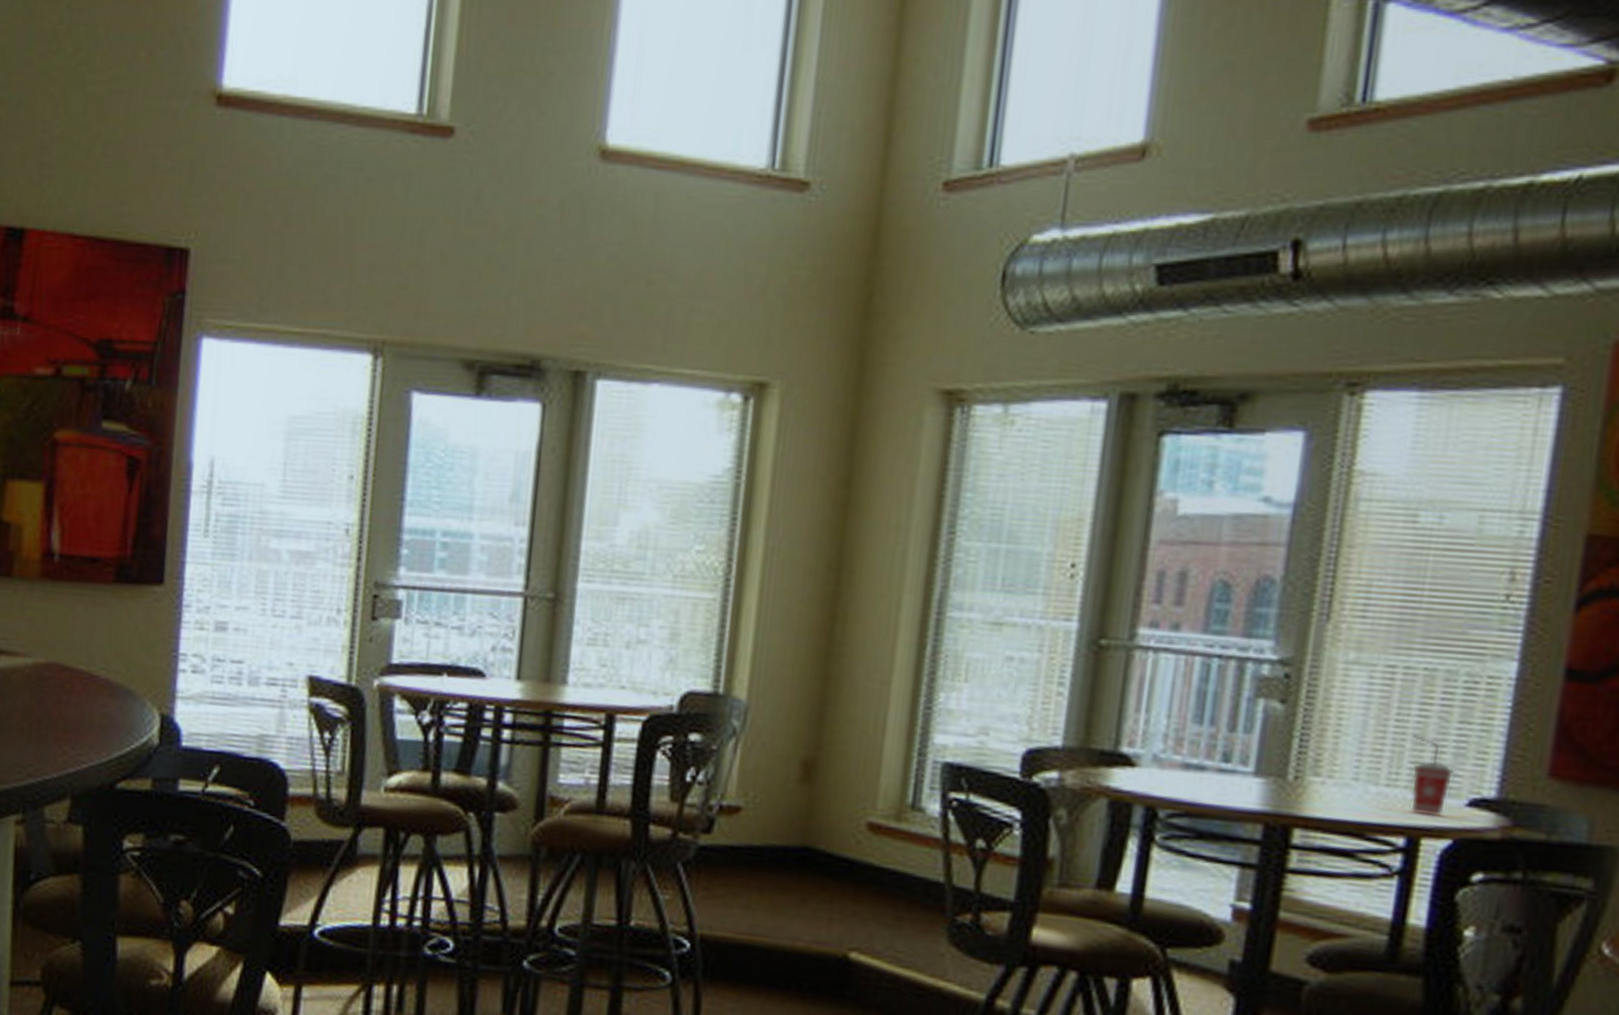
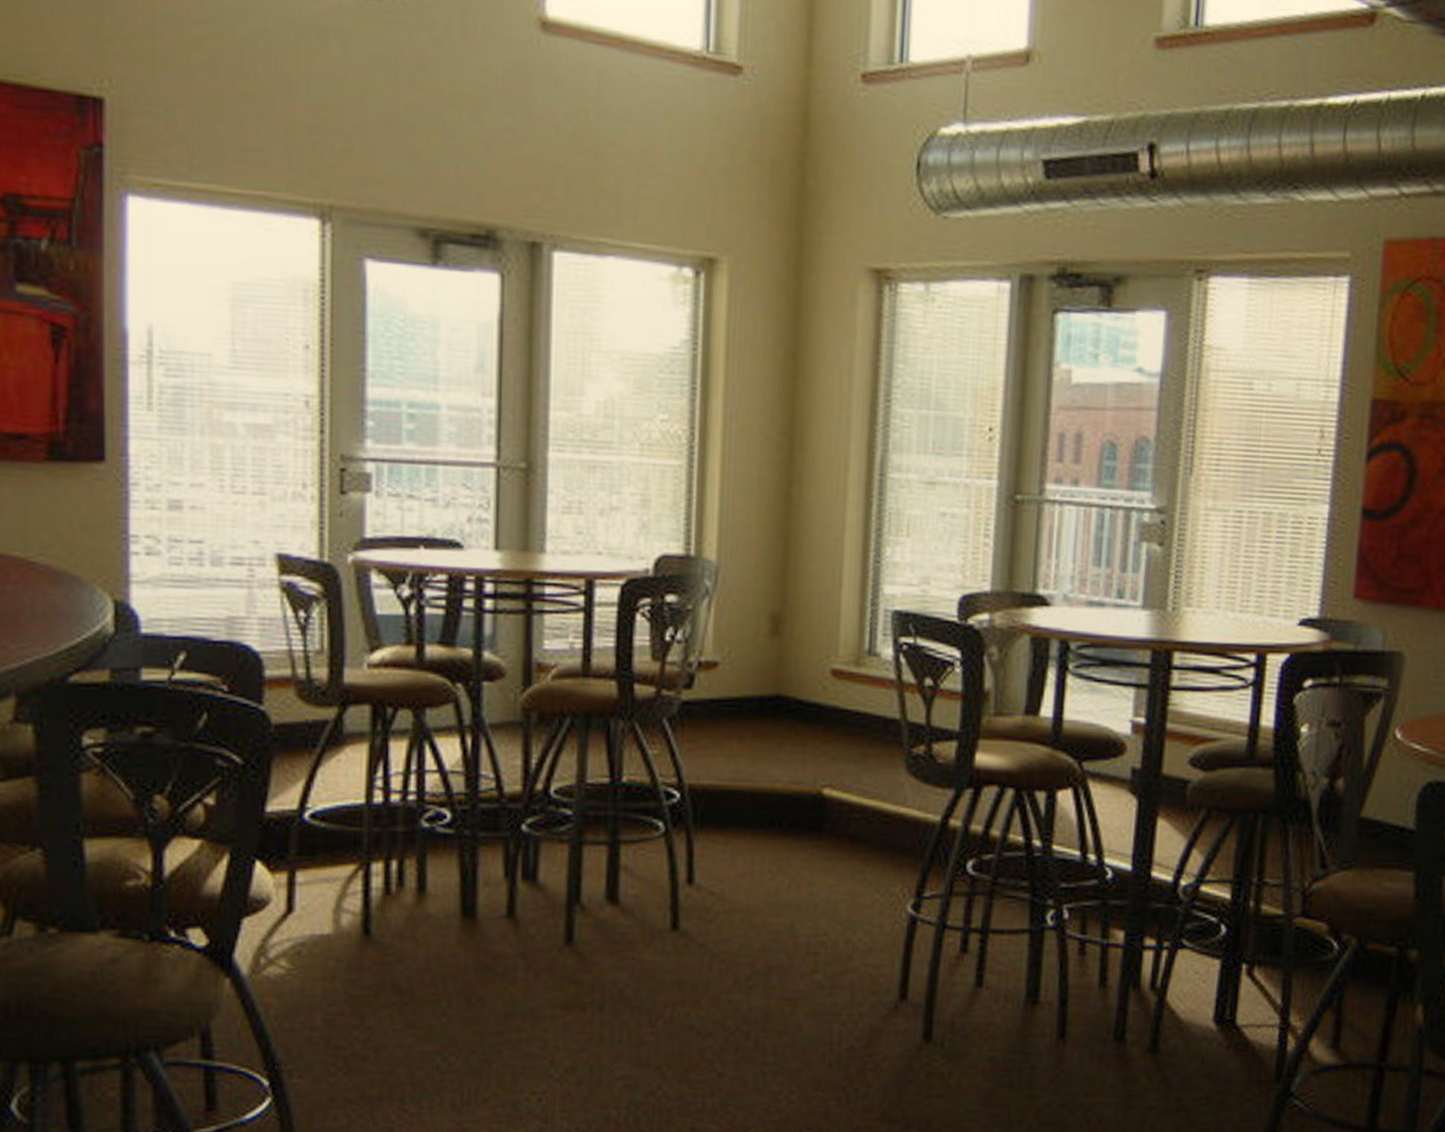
beverage cup: present [1411,735,1455,817] -> none [1256,568,1288,635]

